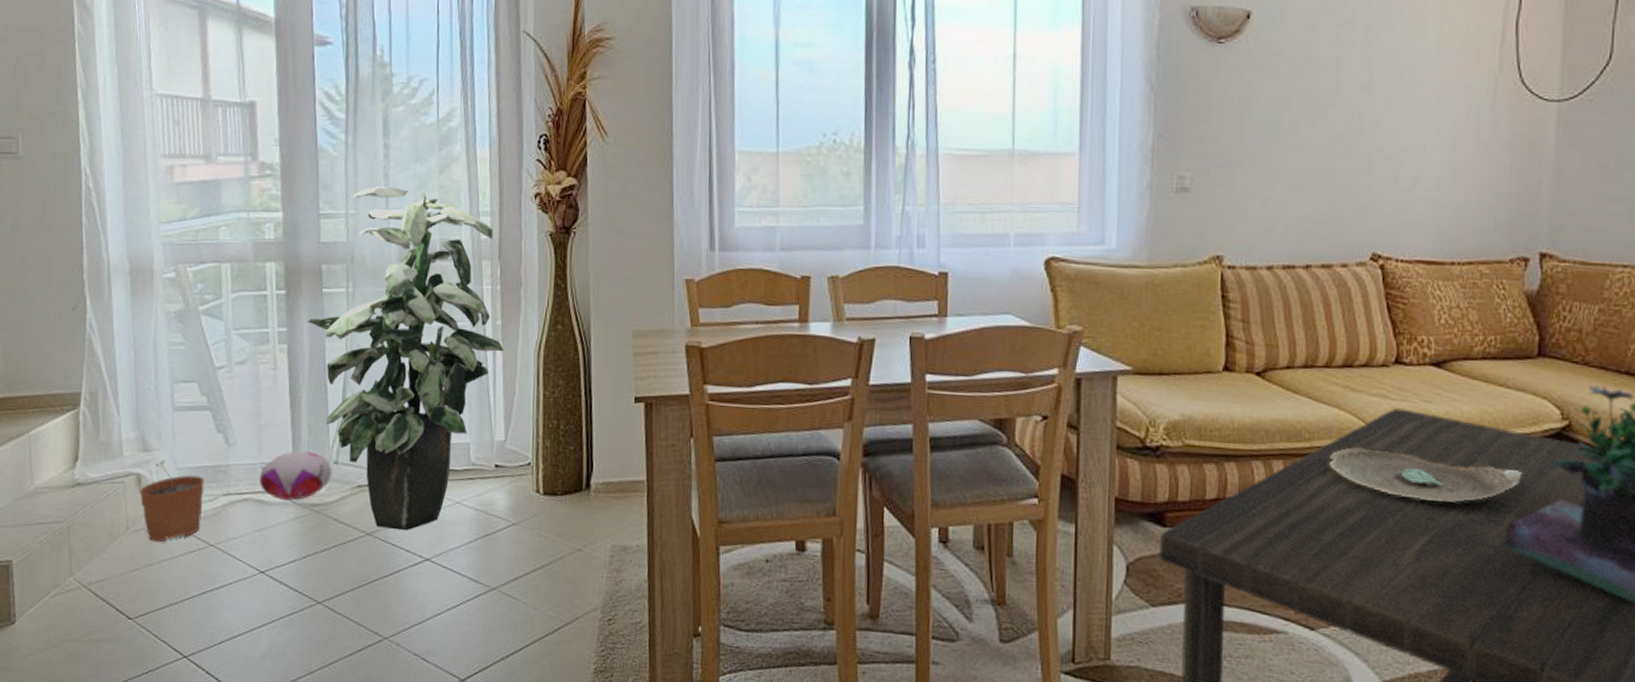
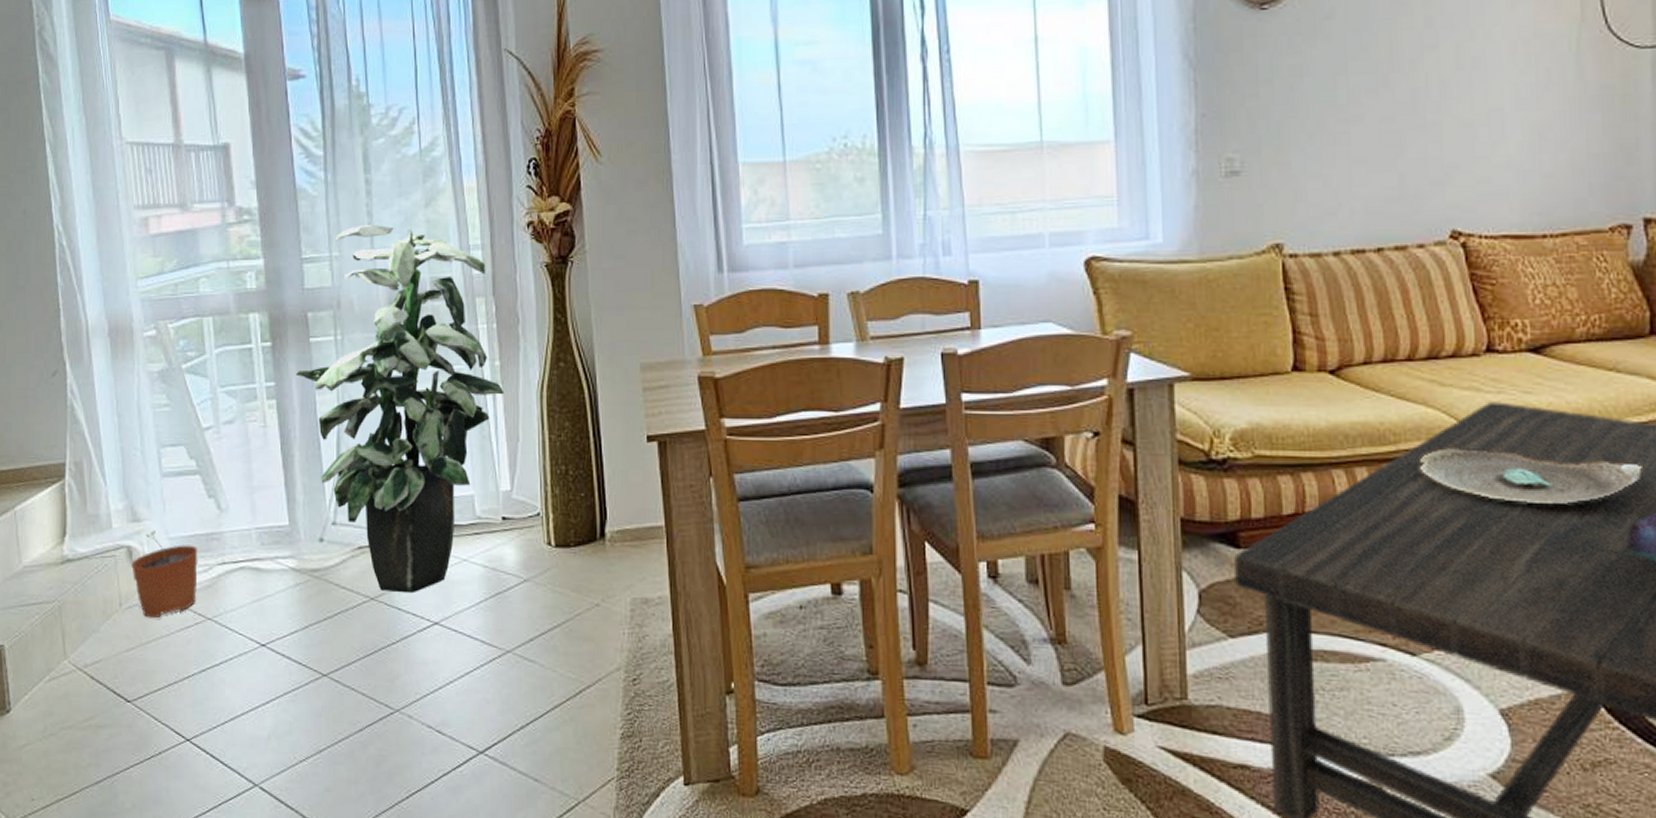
plush toy: present [259,450,332,502] -> none [254,512,330,568]

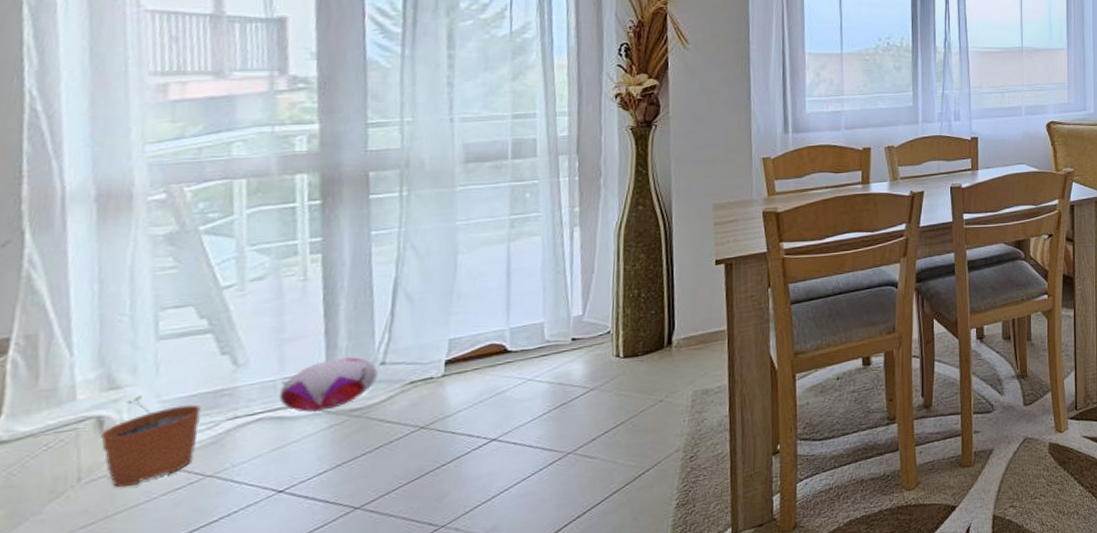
plush toy: none [254,512,330,568] -> present [279,357,378,413]
indoor plant: present [295,225,504,594] -> none [348,94,582,419]

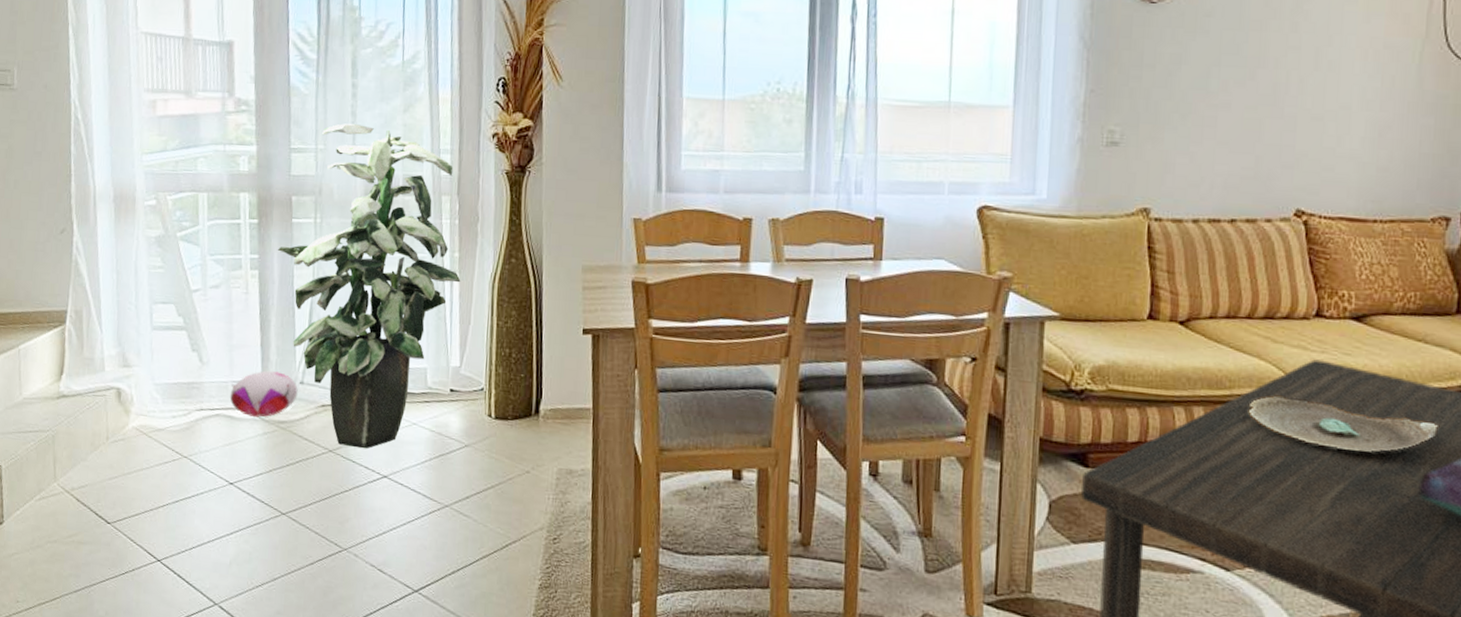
plant pot: present [101,395,201,488] -> none [119,376,180,453]
indoor plant: none [348,94,582,419] -> present [277,123,461,449]

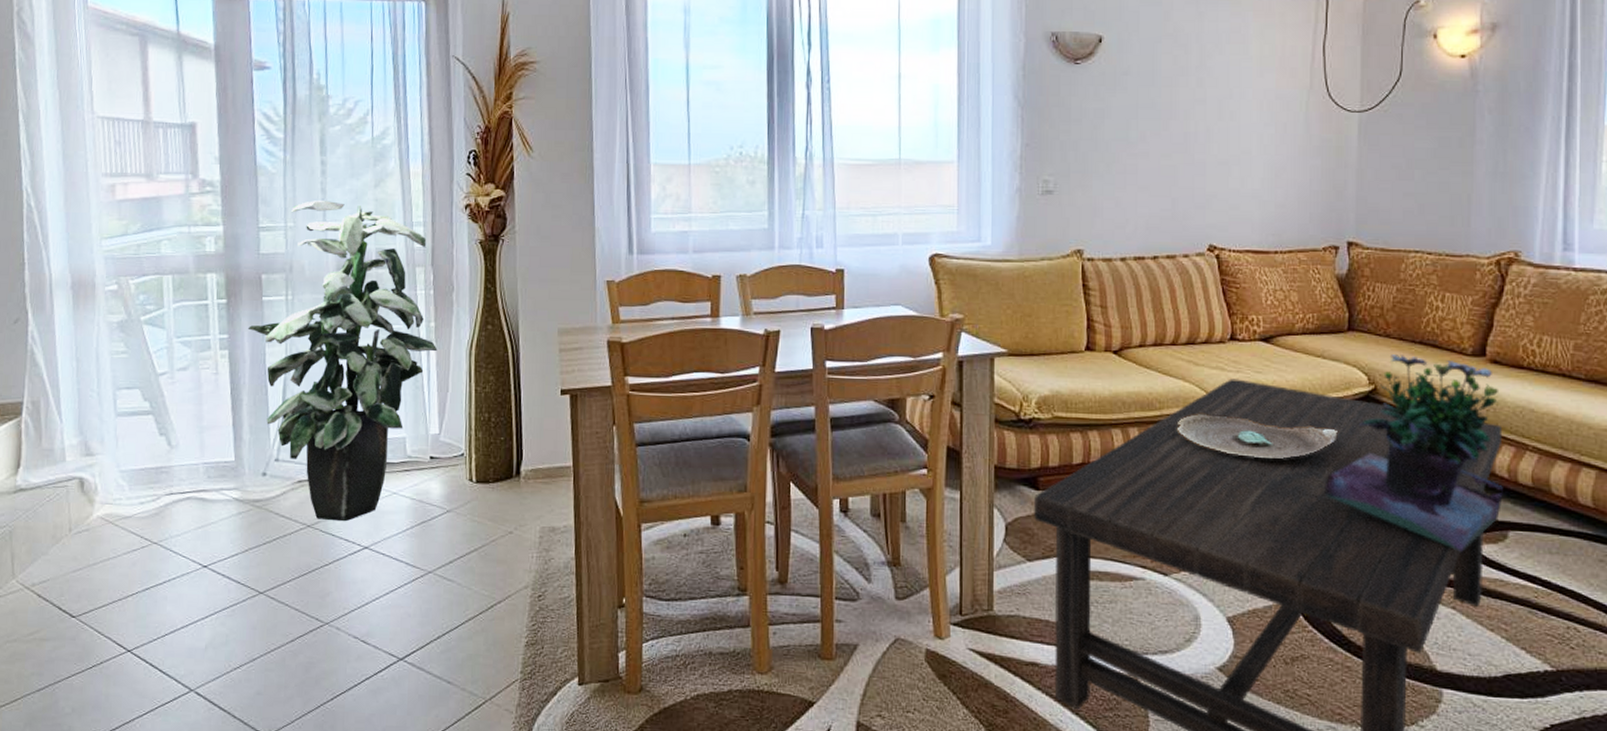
plush toy: present [230,370,298,418] -> none [201,449,273,499]

